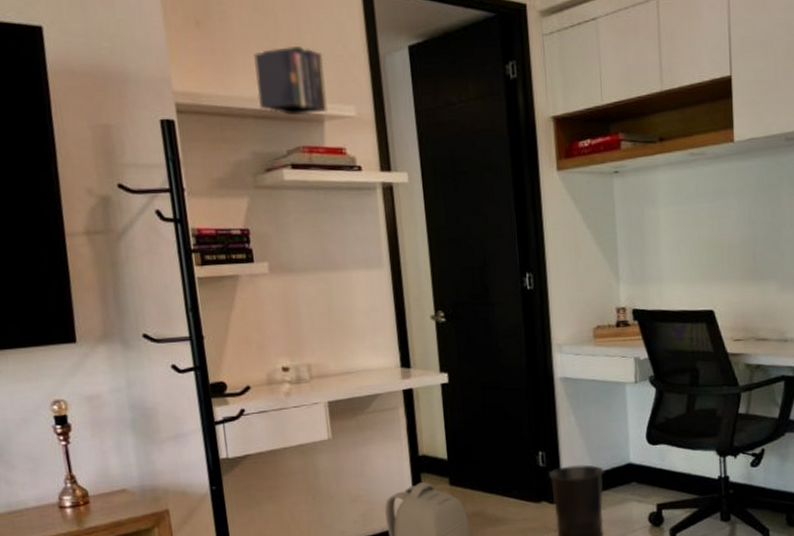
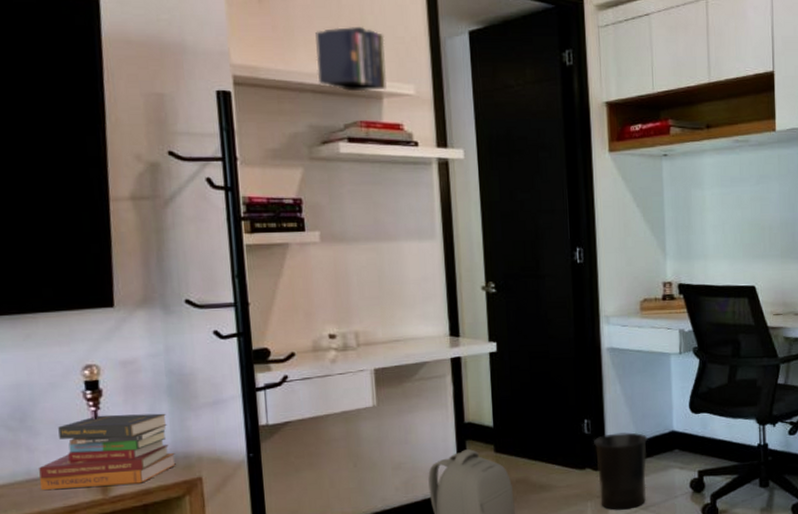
books: none [18,447,144,523] -> present [39,413,176,491]

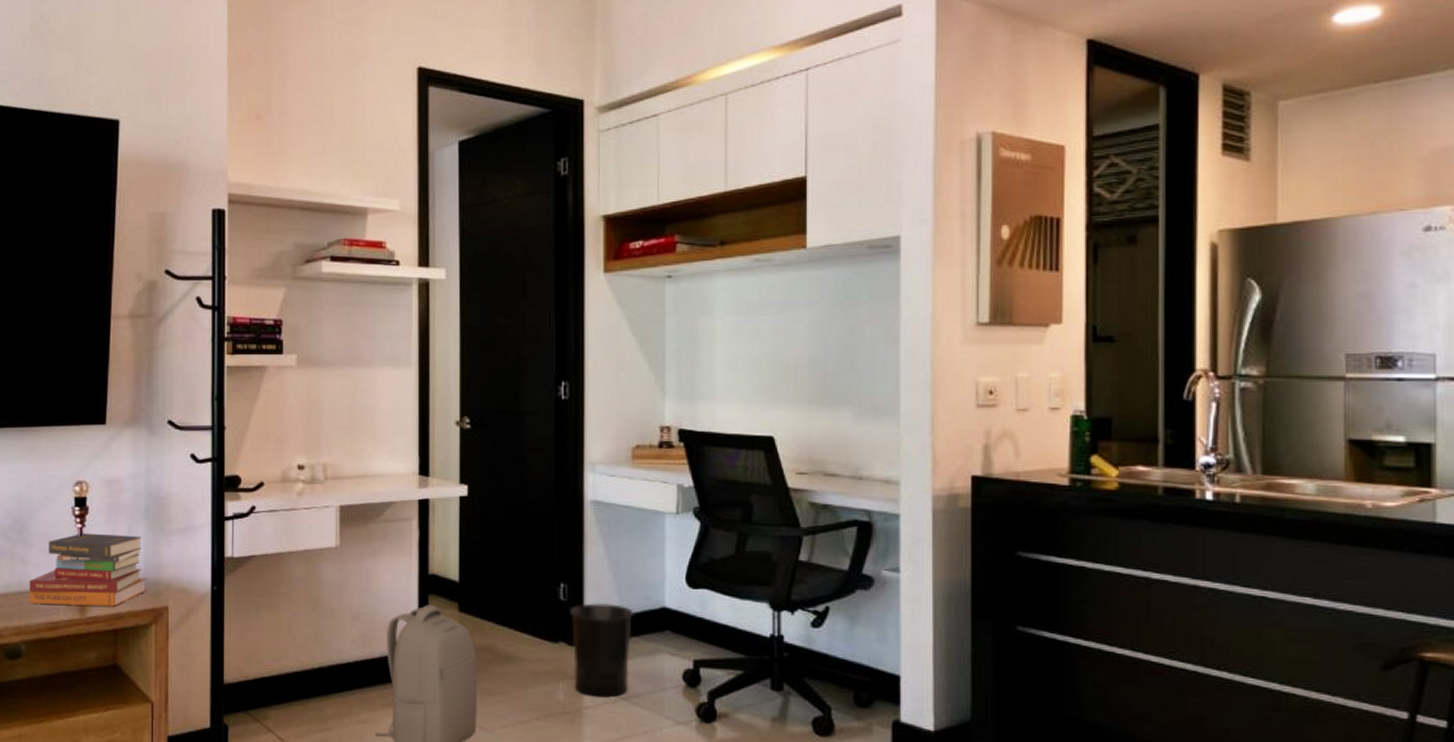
books: present [315,27,387,92] -> none [306,141,373,209]

